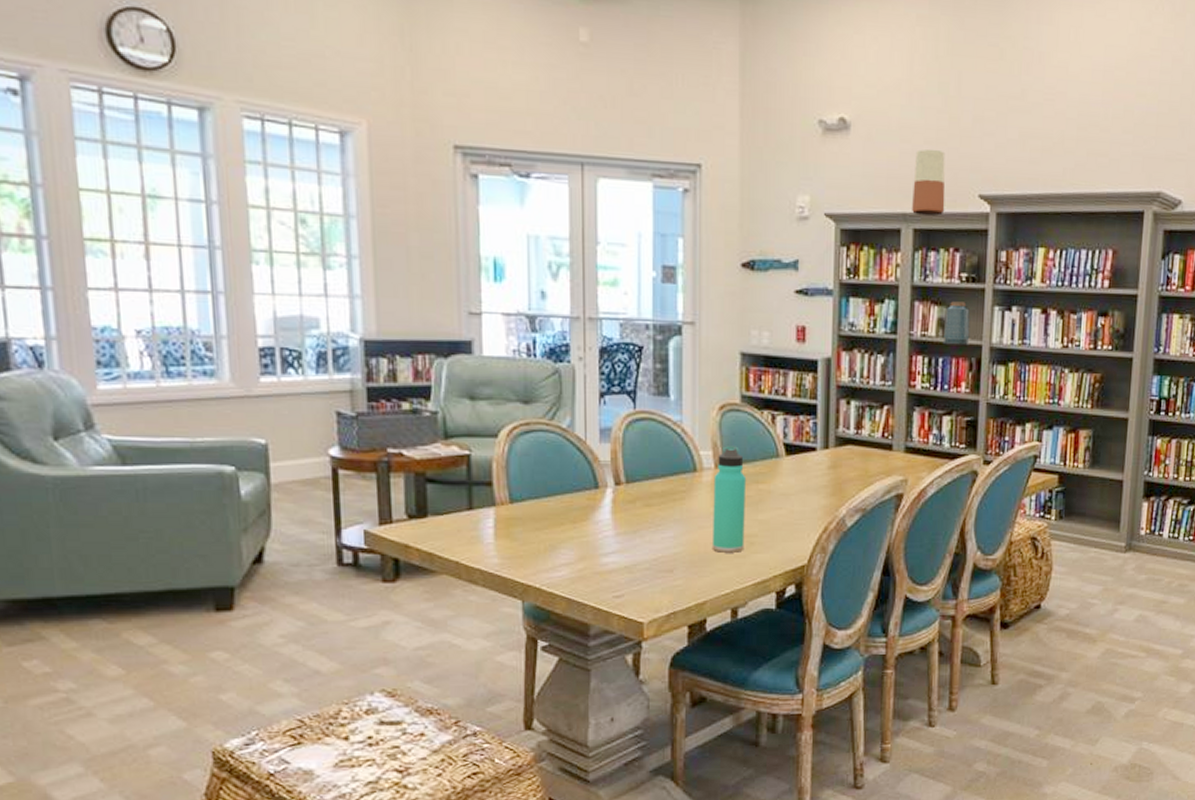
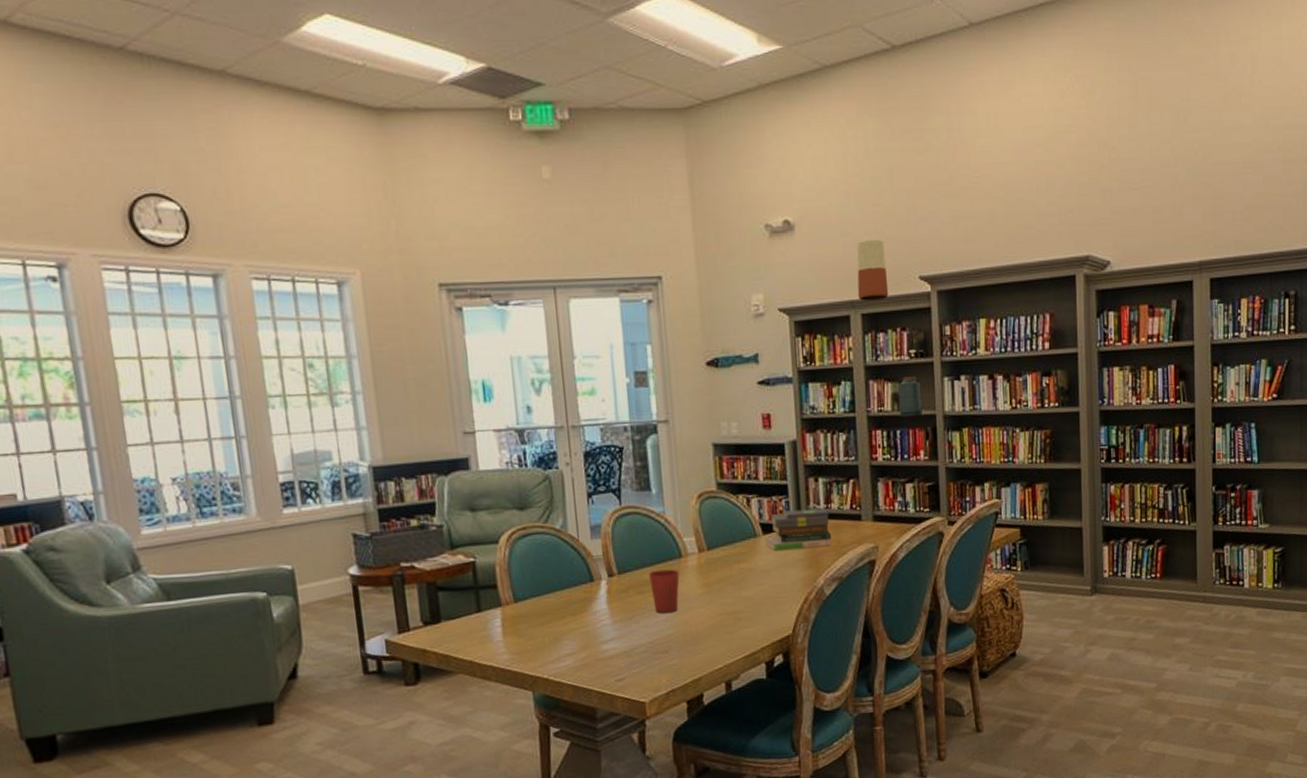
cup: none [659,483,692,530] -> present [649,569,680,614]
thermos bottle: present [711,446,747,553] -> none [698,530,733,631]
books: none [787,432,859,476] -> present [765,508,831,552]

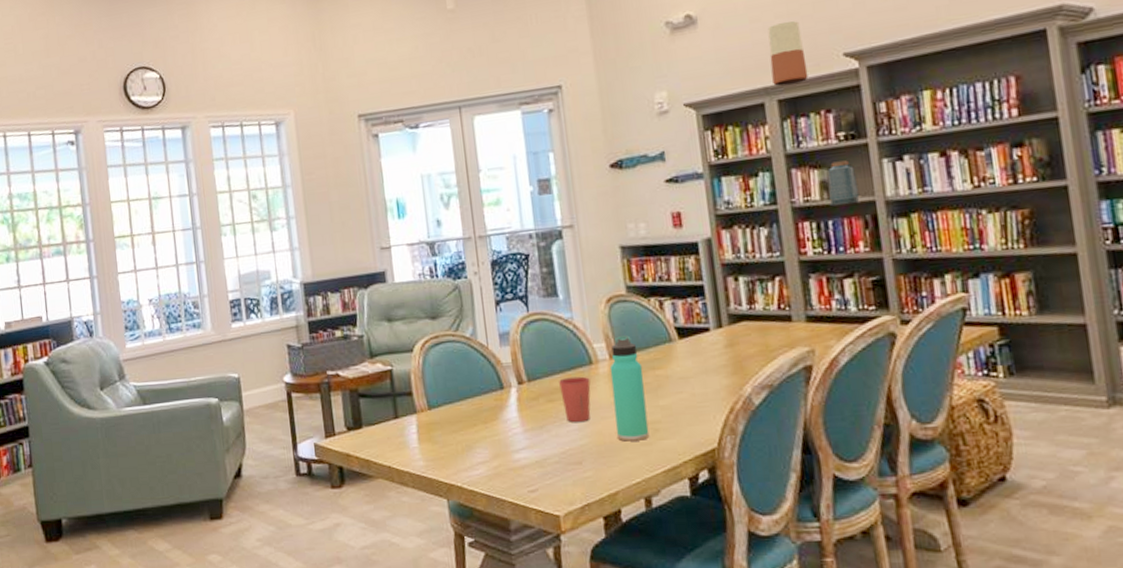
thermos bottle: none [698,530,733,631] -> present [609,335,650,442]
books: present [765,508,831,552] -> none [682,309,758,358]

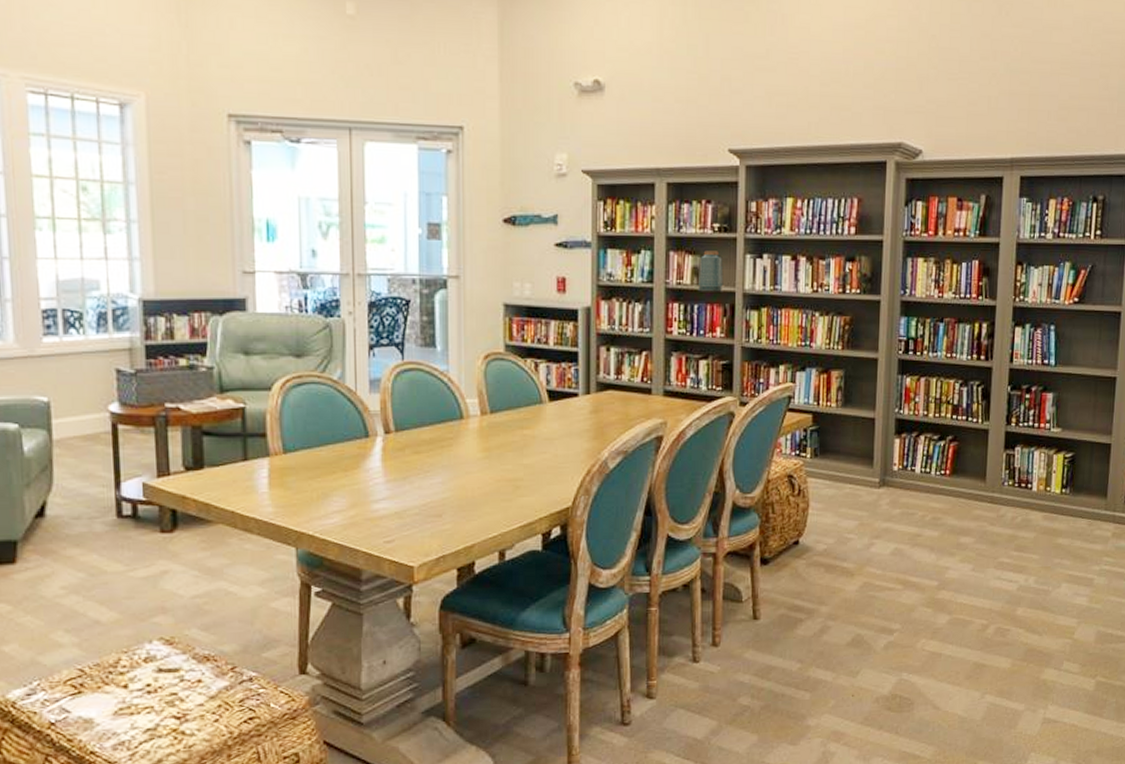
cup: present [559,376,591,423] -> none [428,430,459,476]
thermos bottle: present [609,335,650,442] -> none [479,393,512,497]
vase: present [768,21,809,86] -> none [665,107,697,170]

